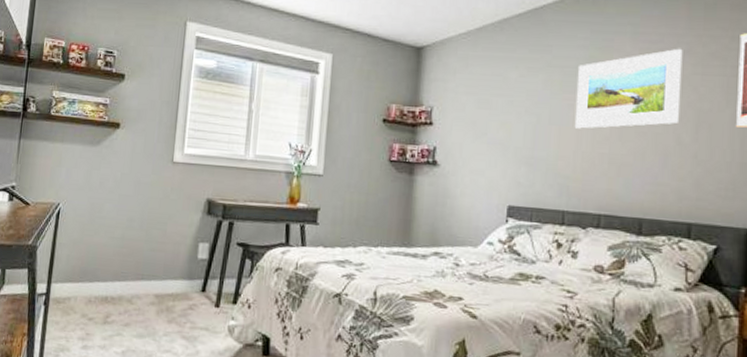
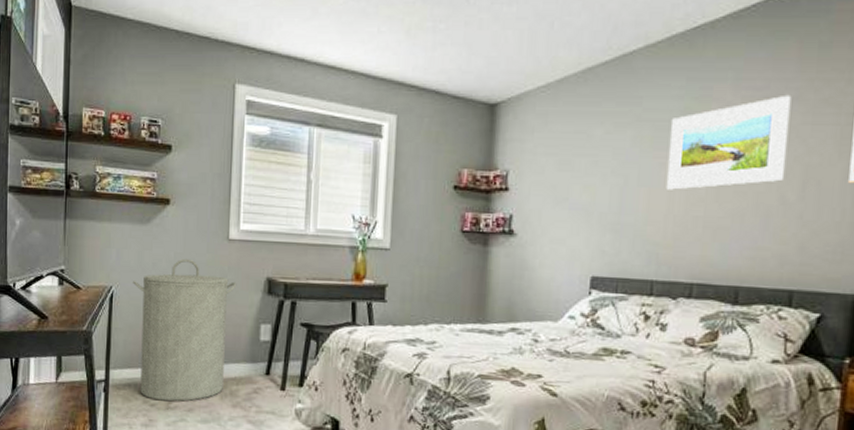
laundry hamper: none [79,178,179,317] -> present [133,258,237,402]

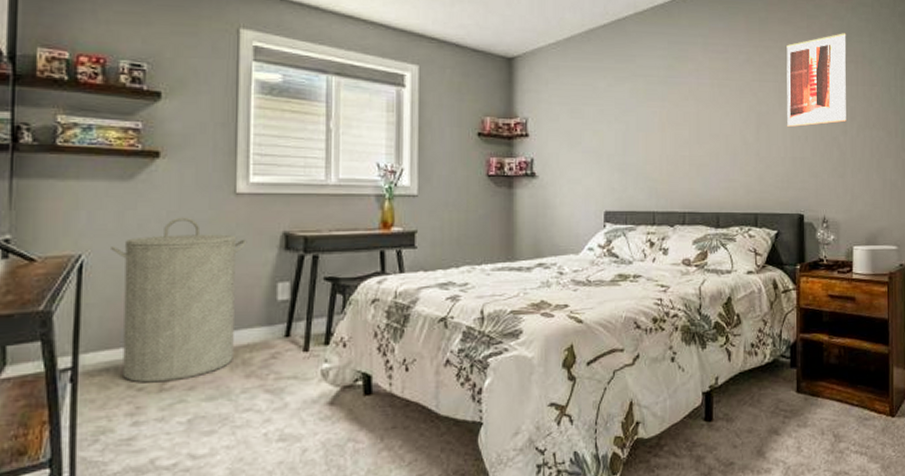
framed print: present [666,94,792,190] -> none [658,57,744,134]

